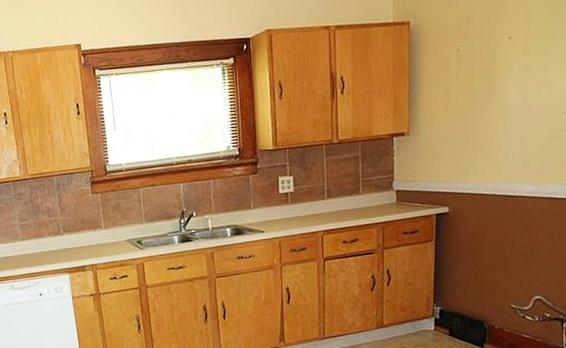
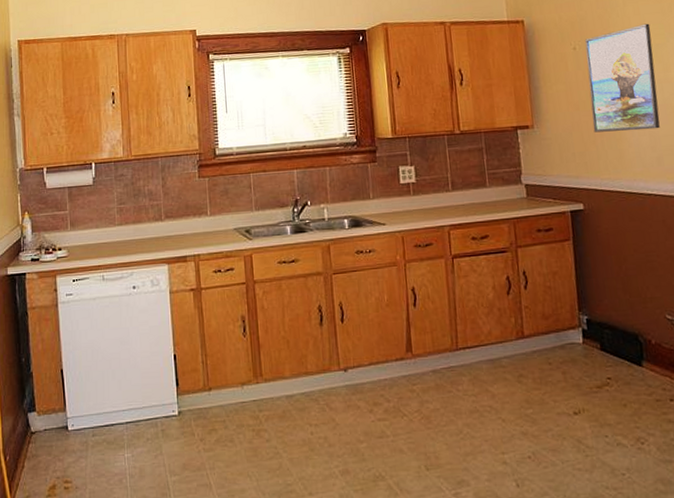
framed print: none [467,20,538,138] -> present [584,23,660,133]

